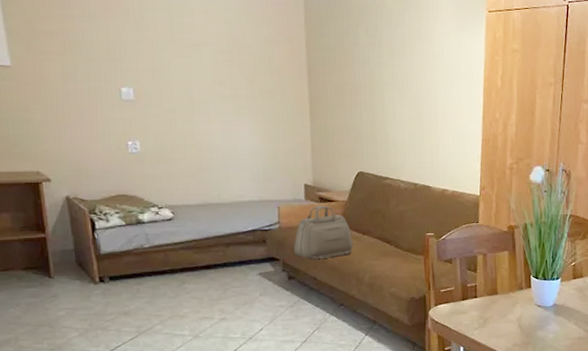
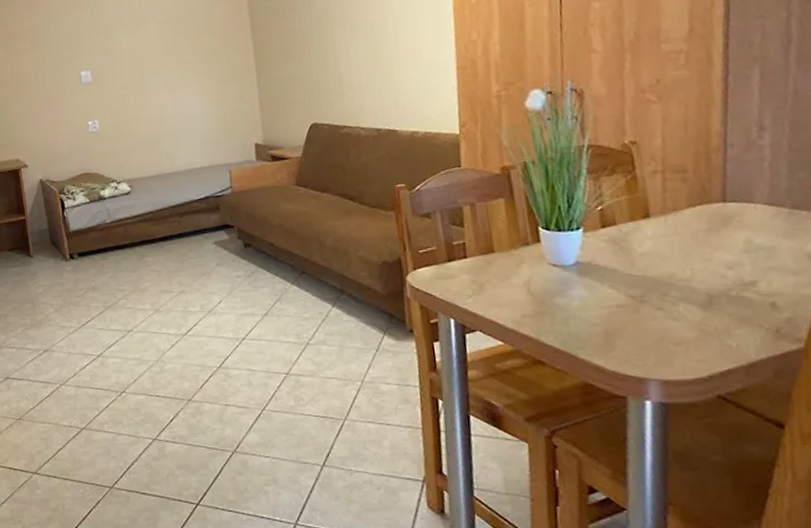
handbag: present [293,205,354,260] -> none [247,164,312,225]

